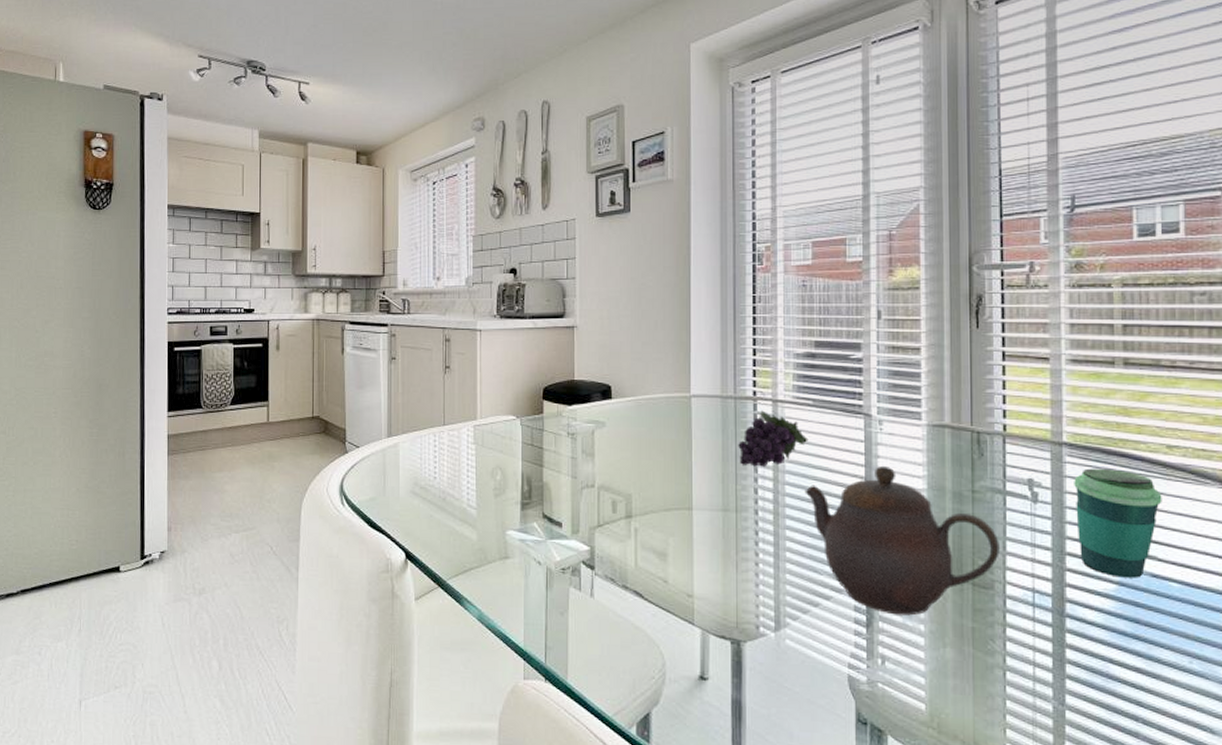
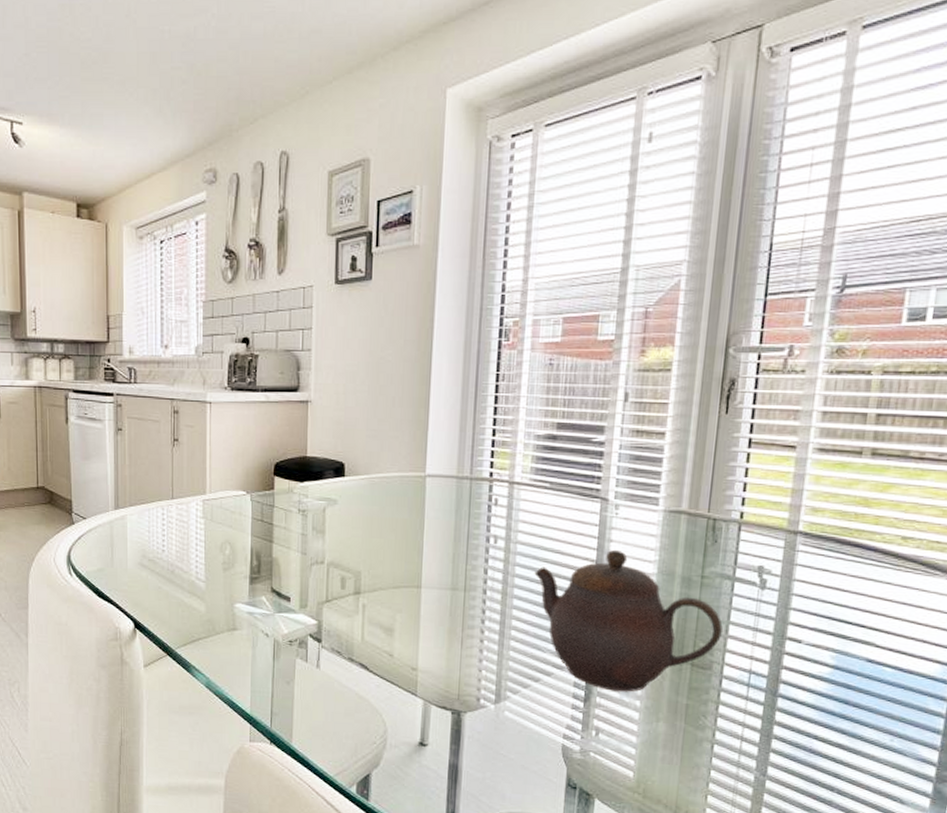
fruit: present [738,410,808,467] -> none [471,492,542,548]
cup: present [1074,468,1162,578] -> none [800,557,890,663]

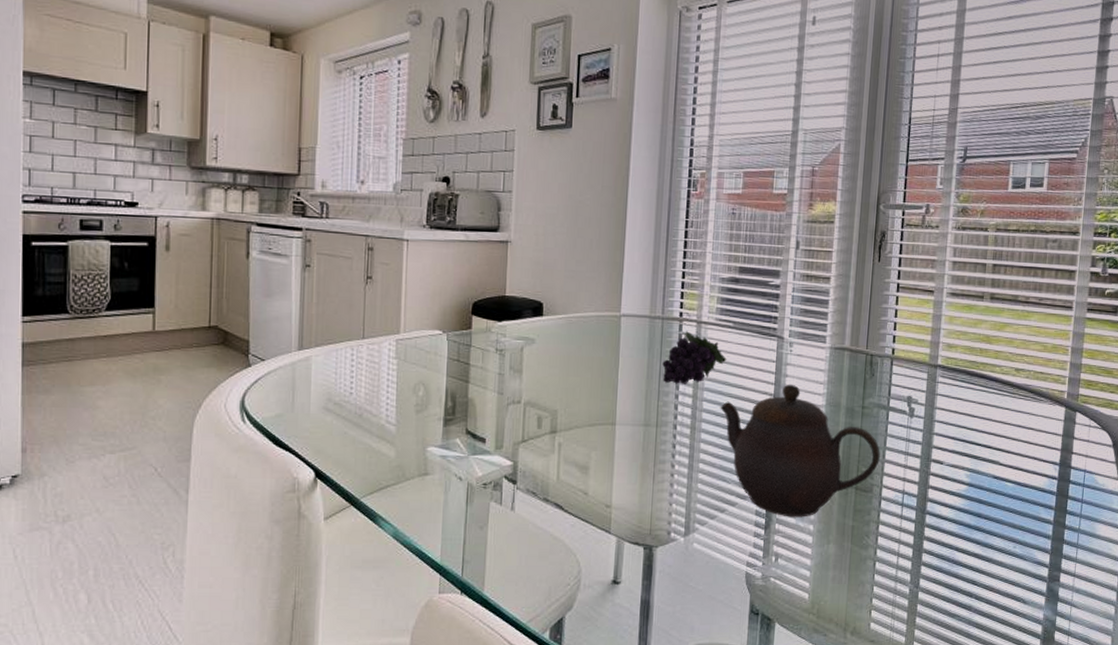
fruit: none [471,492,542,548] -> present [662,331,727,384]

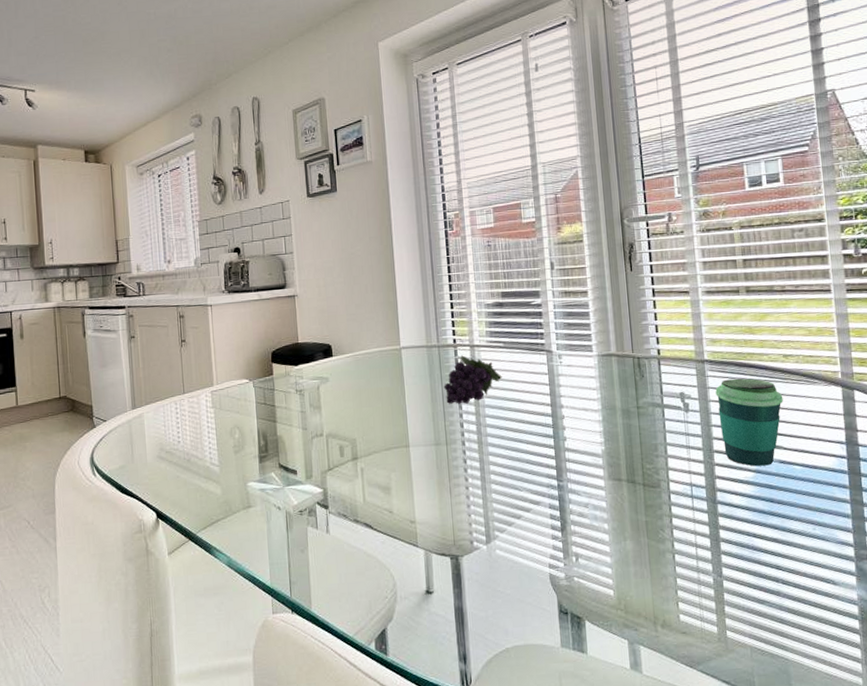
teapot: present [720,384,880,517] -> none [502,392,663,518]
cup: none [942,387,1008,480] -> present [715,378,783,467]

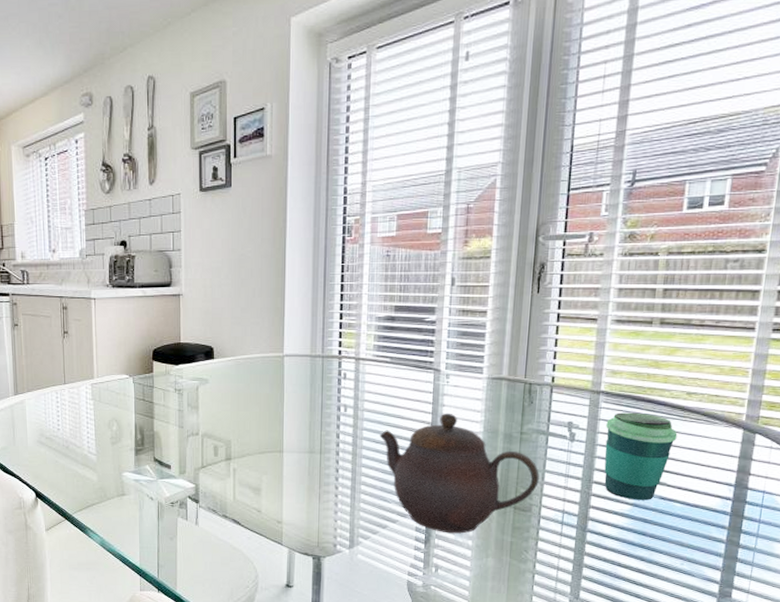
fruit: present [444,355,502,404] -> none [324,367,385,416]
teapot: none [502,392,663,518] -> present [379,413,539,534]

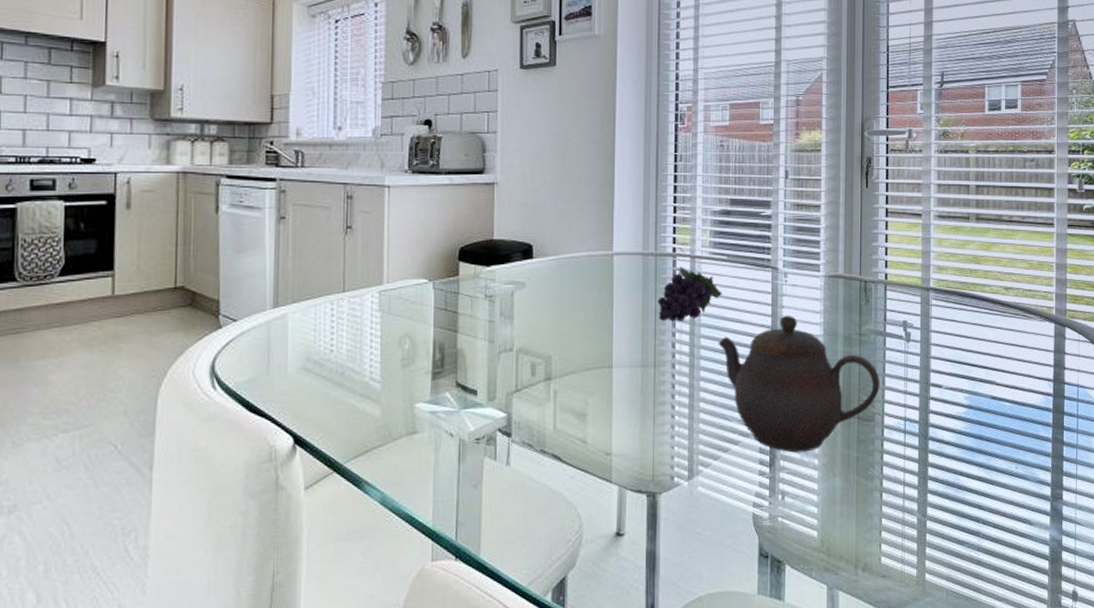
fruit: none [324,367,385,416] -> present [658,266,722,322]
cup: present [604,412,678,500] -> none [937,309,1000,402]

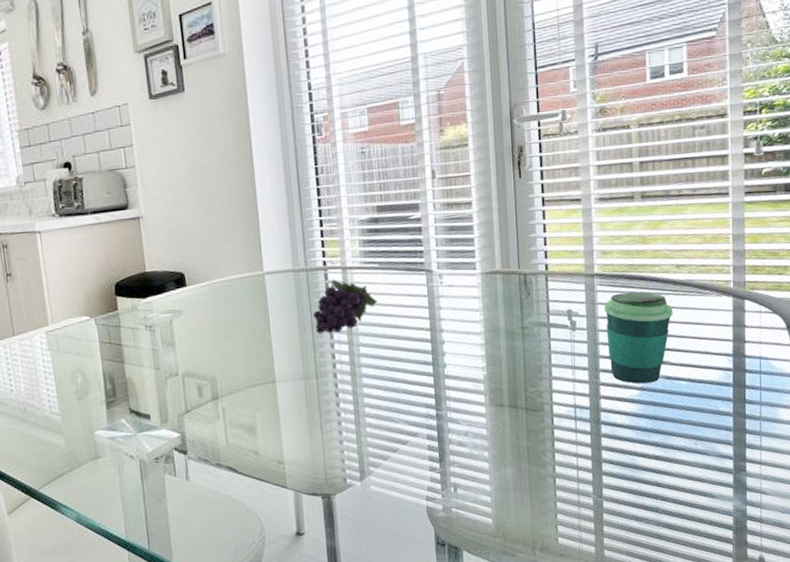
teapot: present [718,315,880,453] -> none [377,315,547,447]
cup: none [937,309,1000,402] -> present [604,292,673,384]

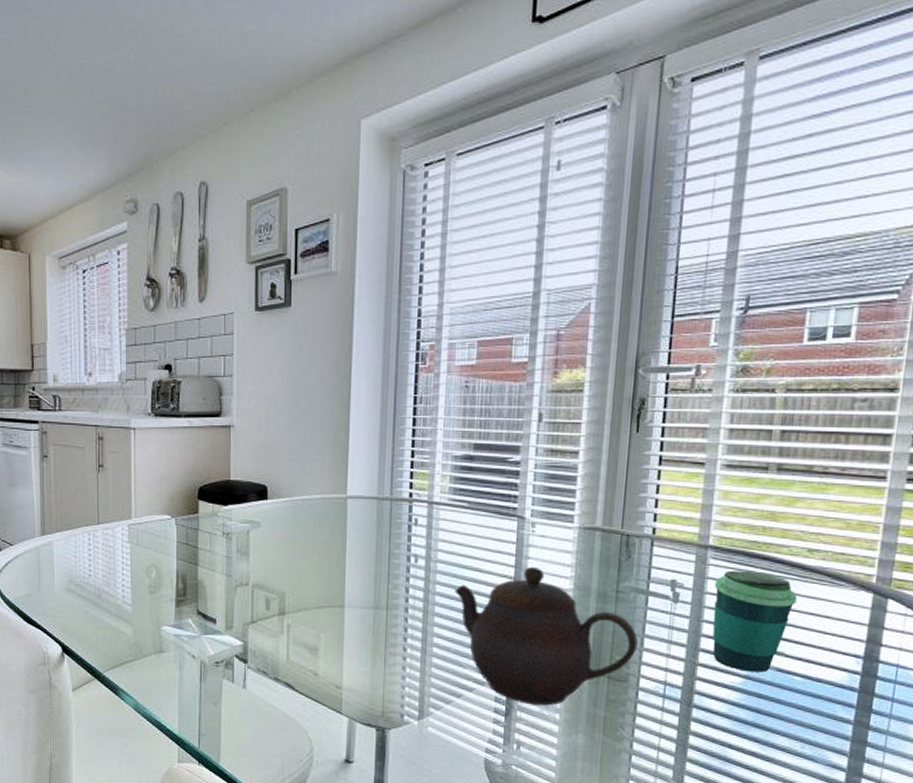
fruit: present [313,279,378,333] -> none [392,512,461,567]
teapot: none [377,315,547,447] -> present [454,566,638,706]

